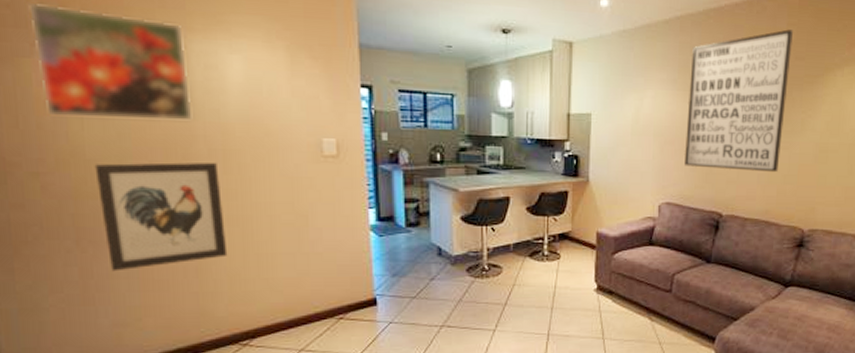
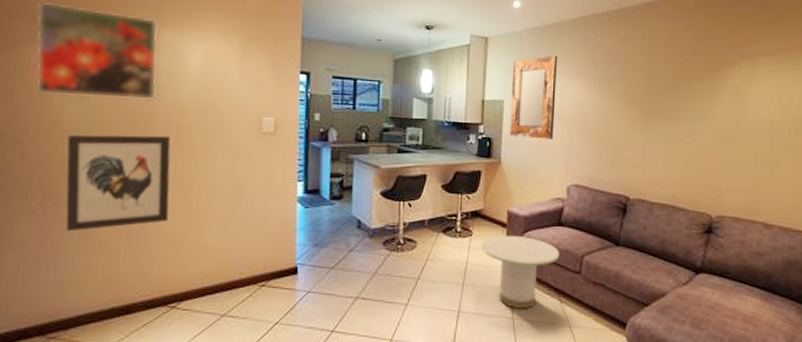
side table: none [569,256,651,329] -> present [480,235,560,308]
home mirror: none [598,62,649,155] -> present [509,55,557,139]
wall art: present [685,29,793,173] -> none [592,28,690,159]

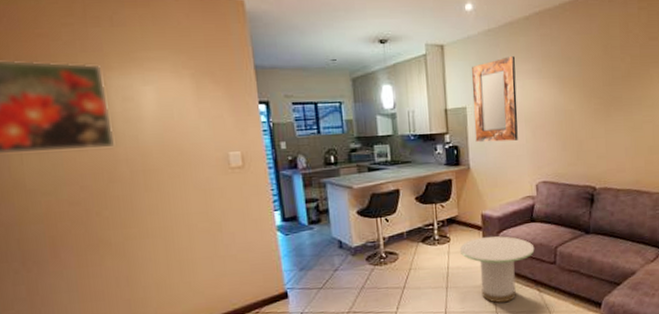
wall art: present [66,134,171,232] -> none [34,182,154,287]

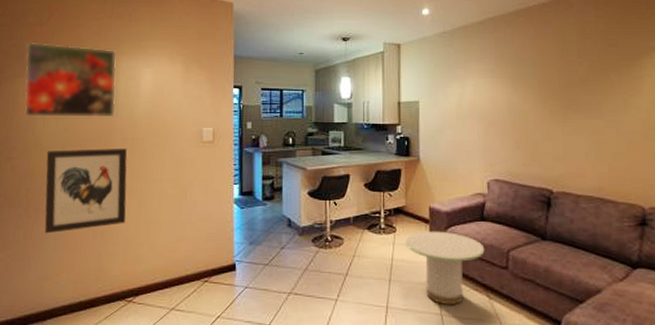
wall art: none [34,182,154,287] -> present [44,148,127,234]
home mirror: present [471,56,518,143] -> none [425,57,470,136]

